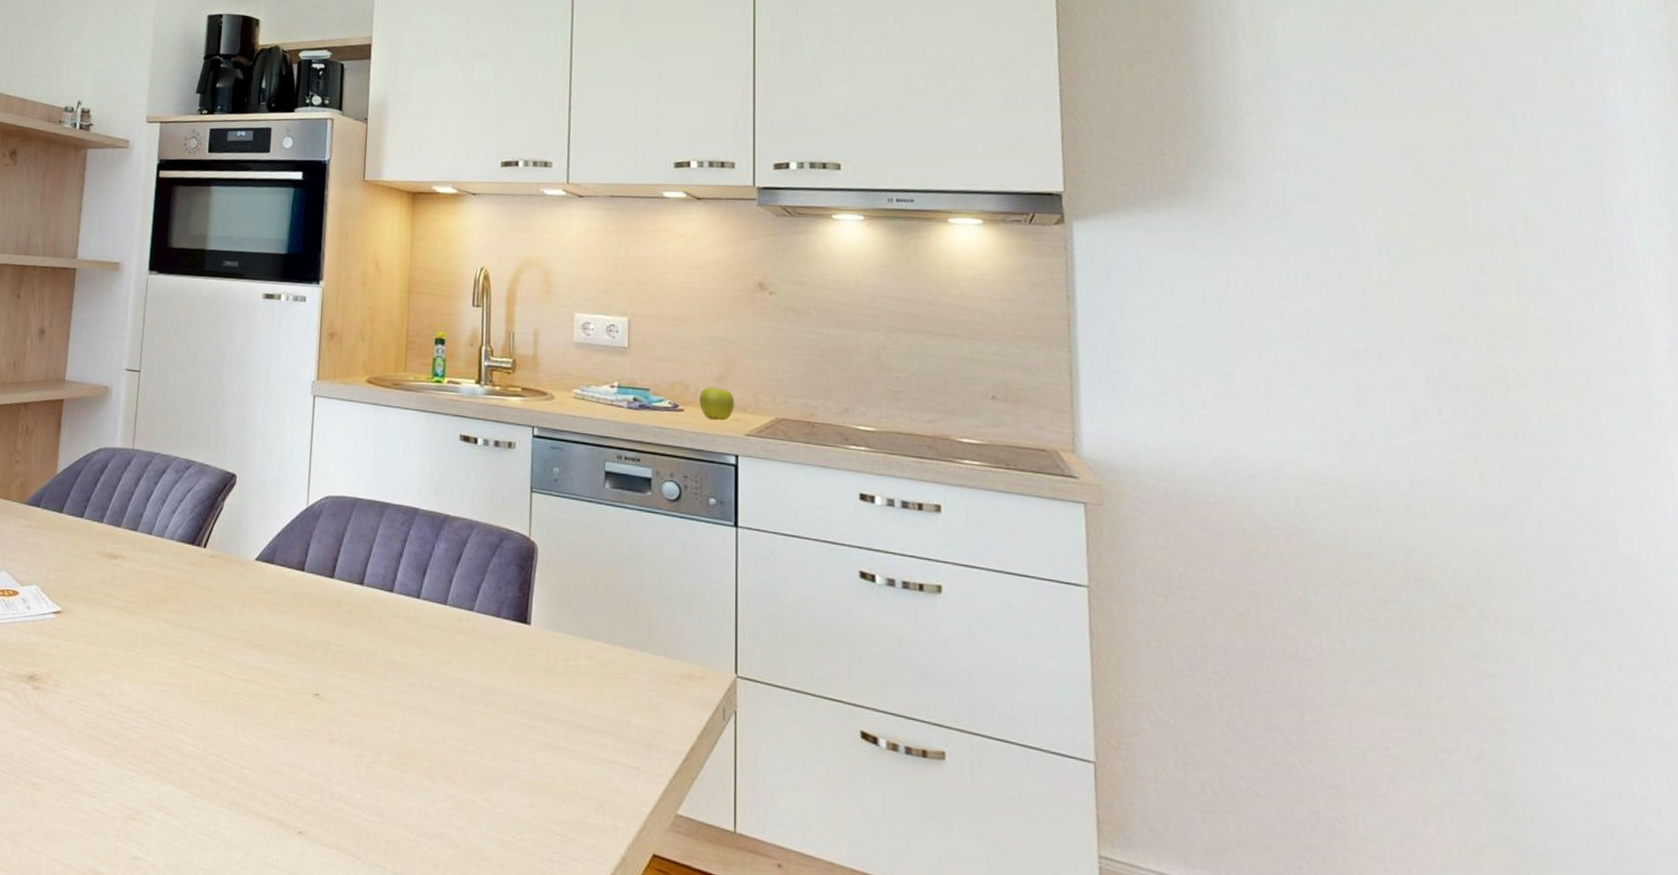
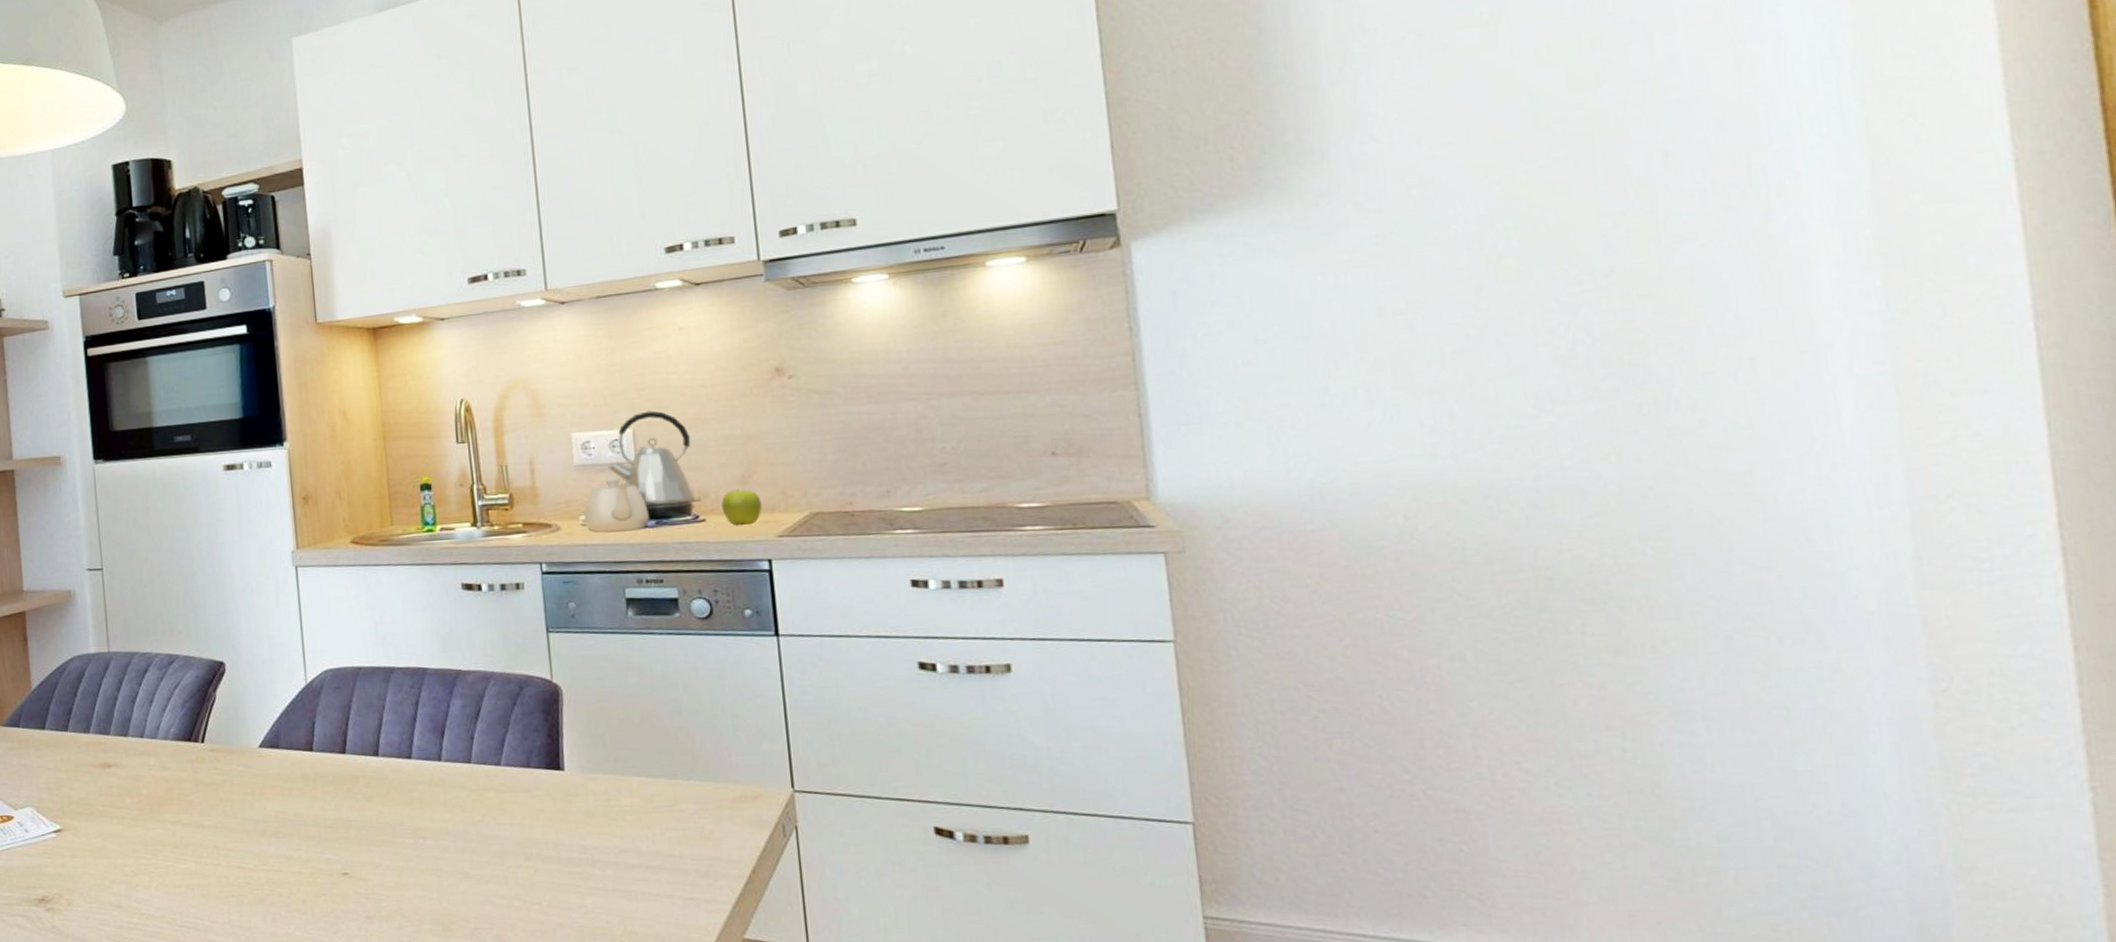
teapot: none [577,358,634,411] -> present [584,477,649,533]
kettle: none [604,303,682,406] -> present [609,410,701,522]

